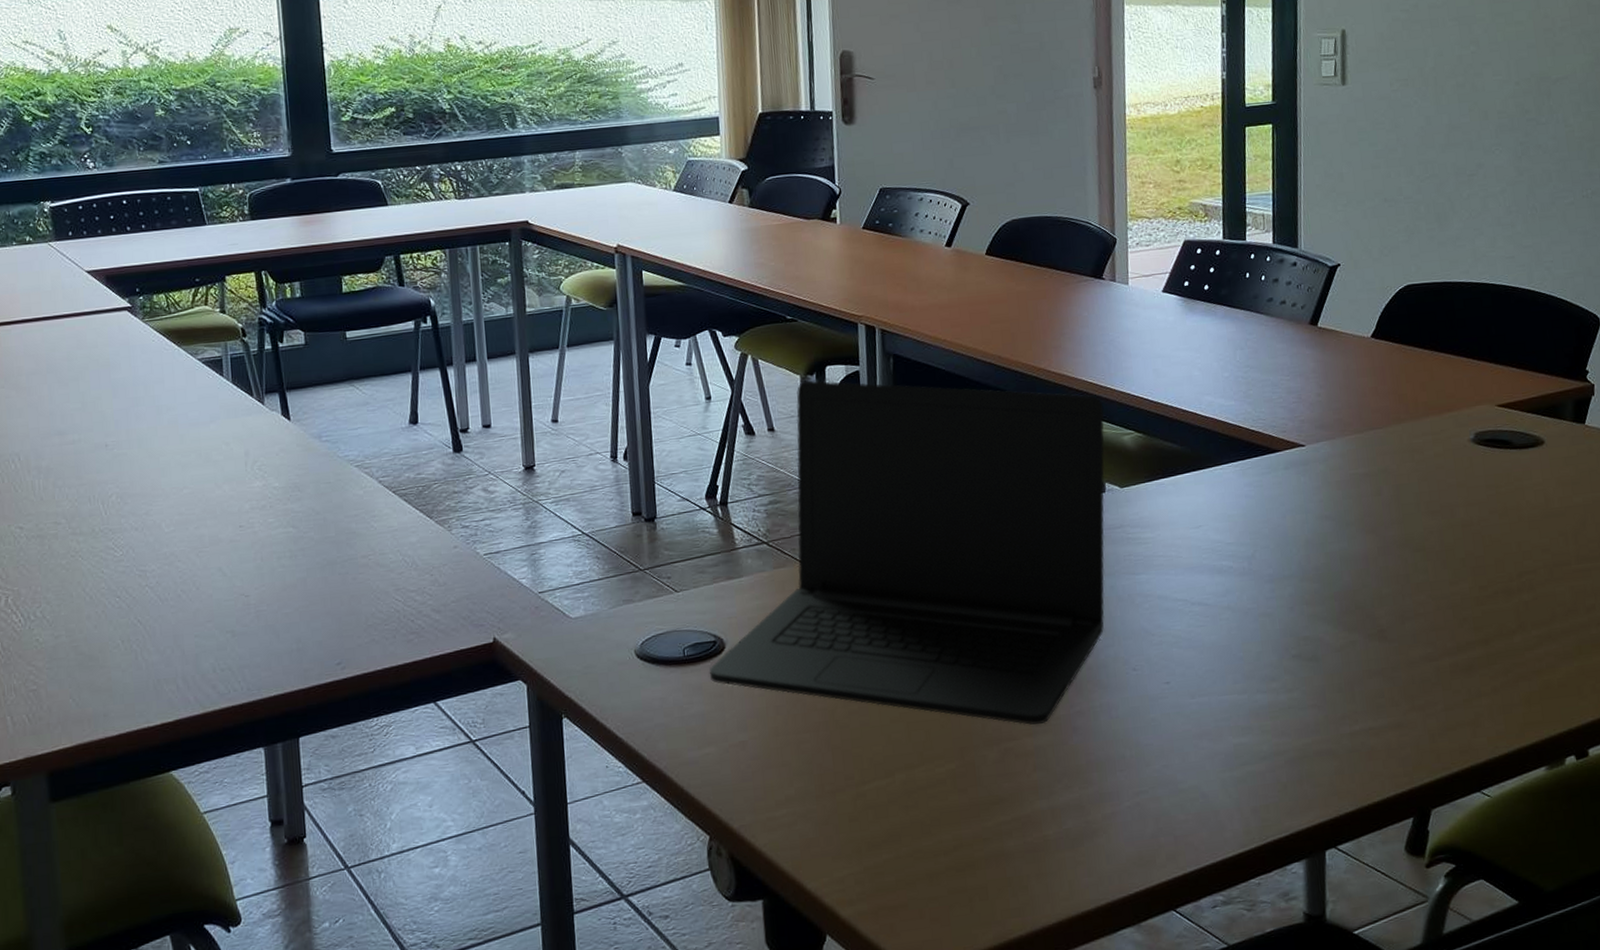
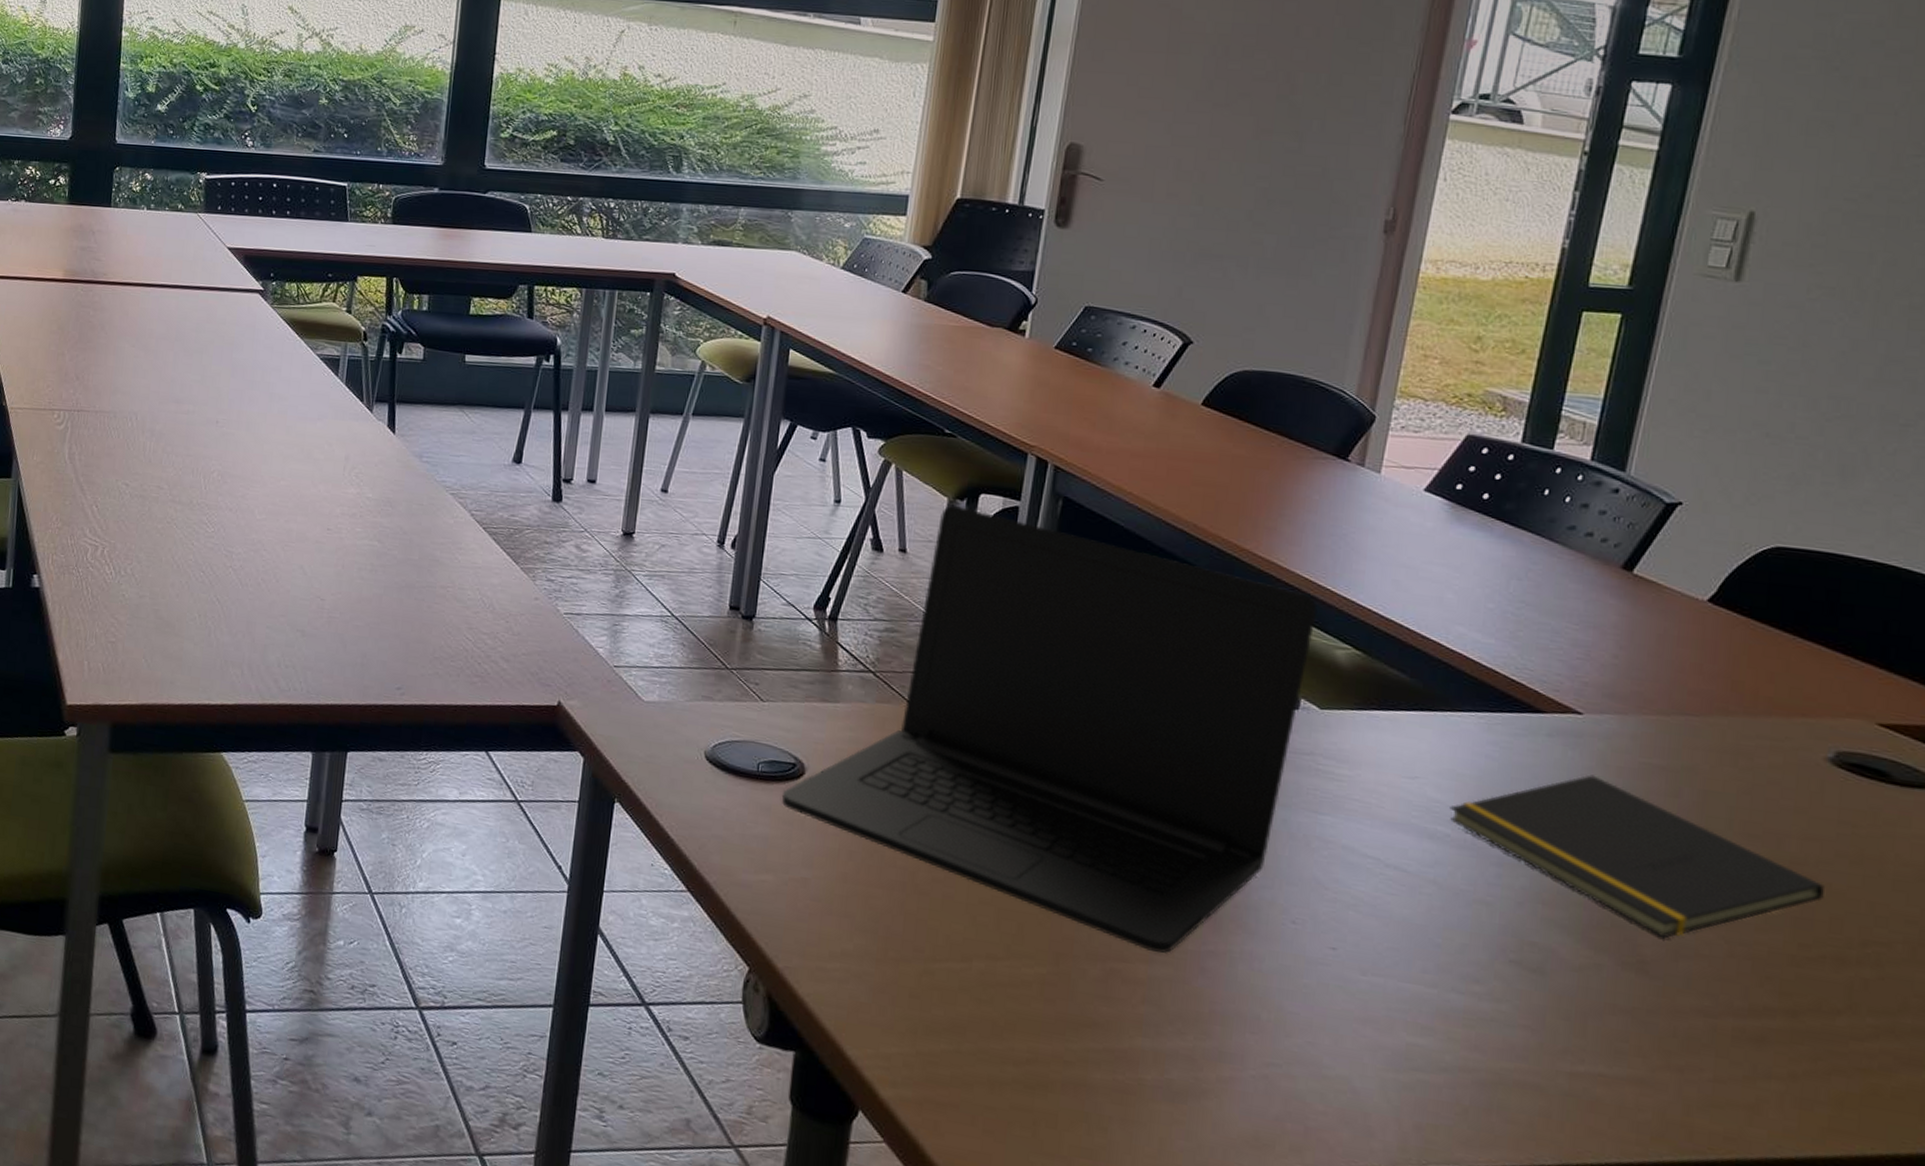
notepad: none [1228,492,1488,608] -> present [1449,774,1824,939]

